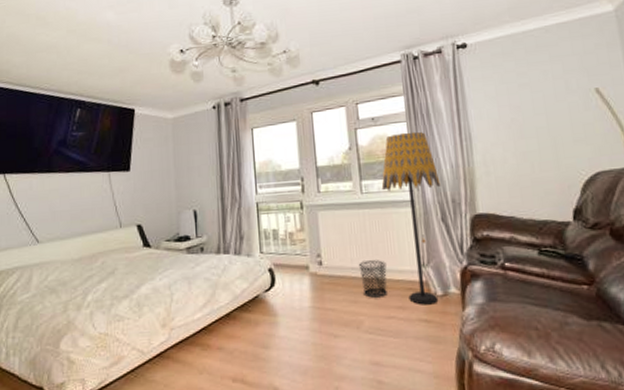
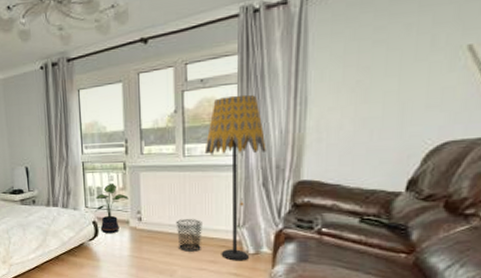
potted plant: none [271,224,307,283] -> present [95,183,129,234]

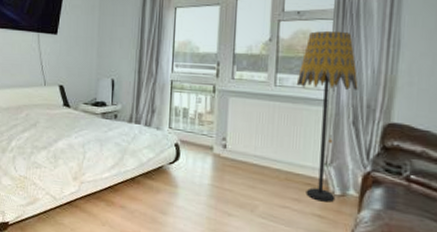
potted plant: present [95,183,129,234] -> none [179,105,215,159]
waste bin: present [176,219,202,252] -> none [261,151,289,187]

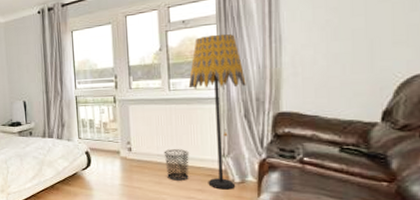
waste bin: none [261,151,289,187] -> present [164,149,189,181]

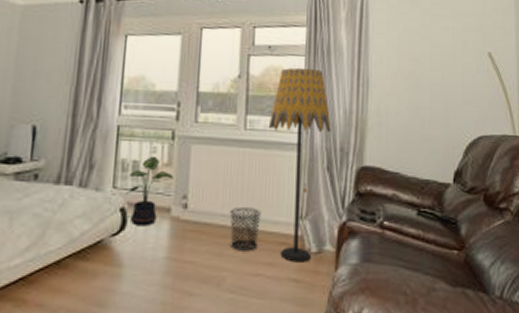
potted plant: none [88,115,119,164] -> present [126,156,174,226]

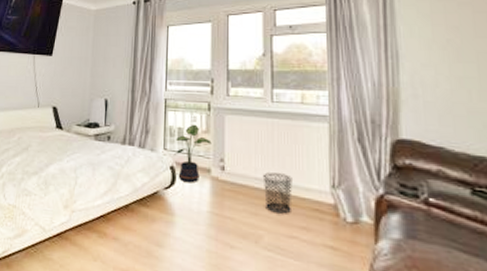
floor lamp: present [268,67,331,263] -> none [294,43,360,231]

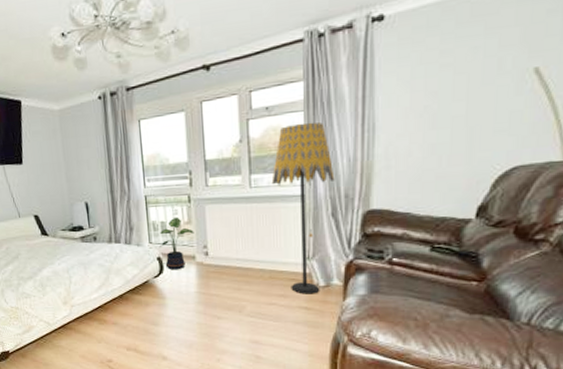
waste bin: present [262,172,292,214] -> none [243,252,271,286]
floor lamp: none [294,43,360,231] -> present [271,122,335,294]

